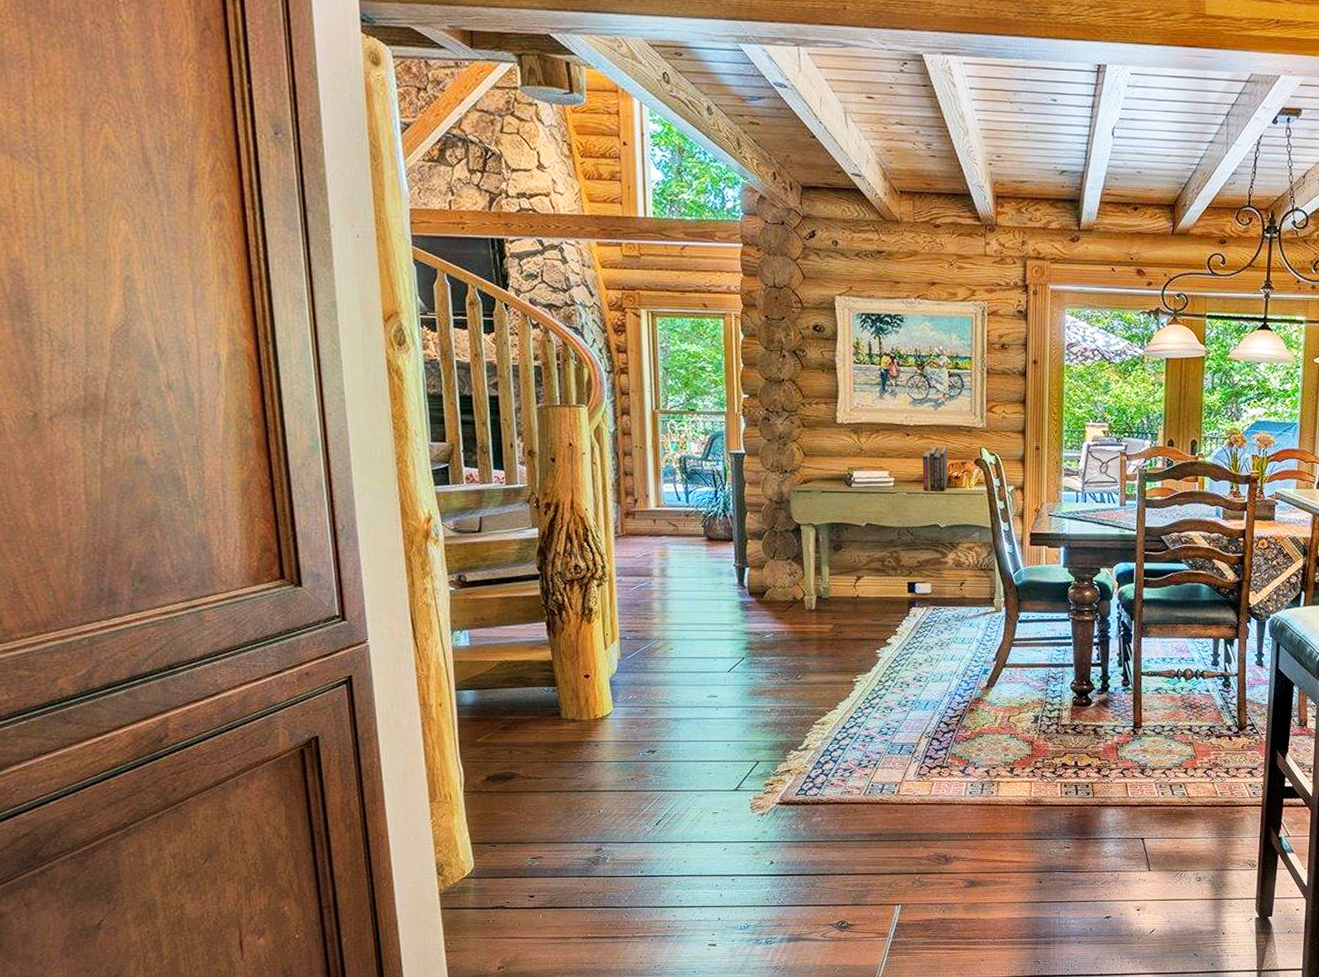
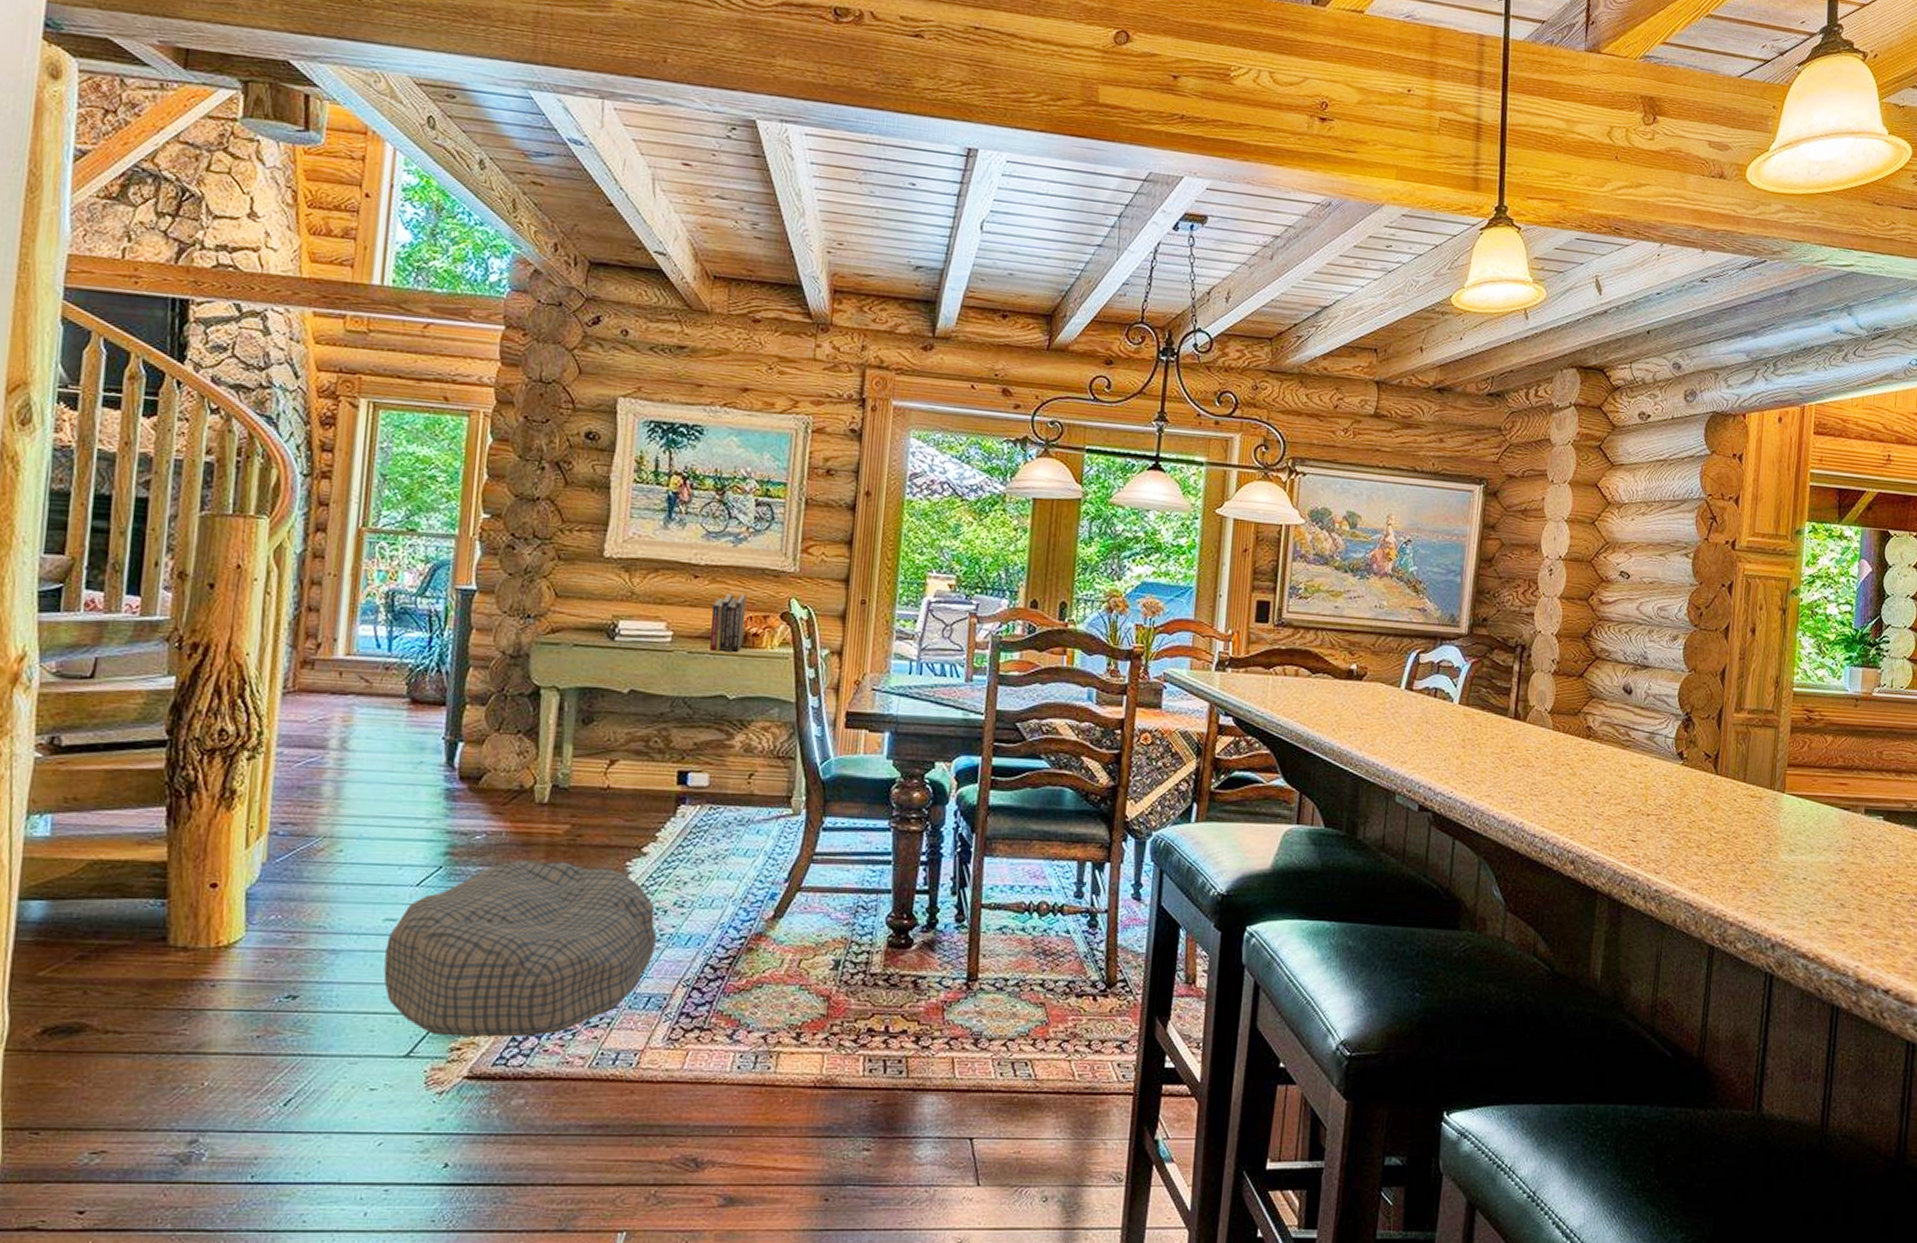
dog bed: none [712,651,904,776] -> present [383,860,657,1037]

